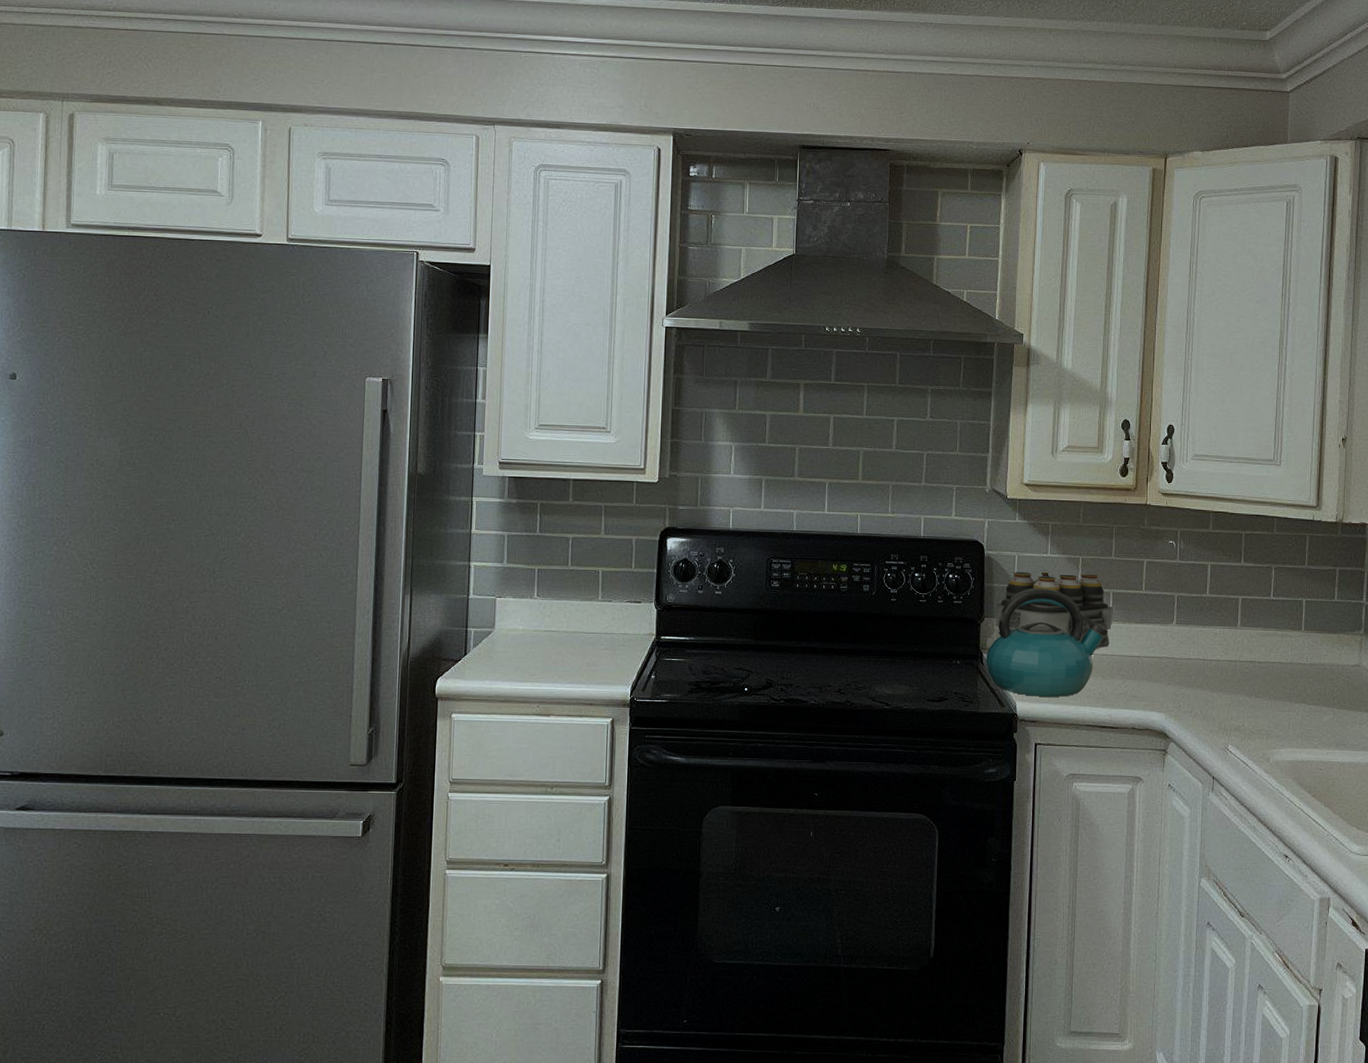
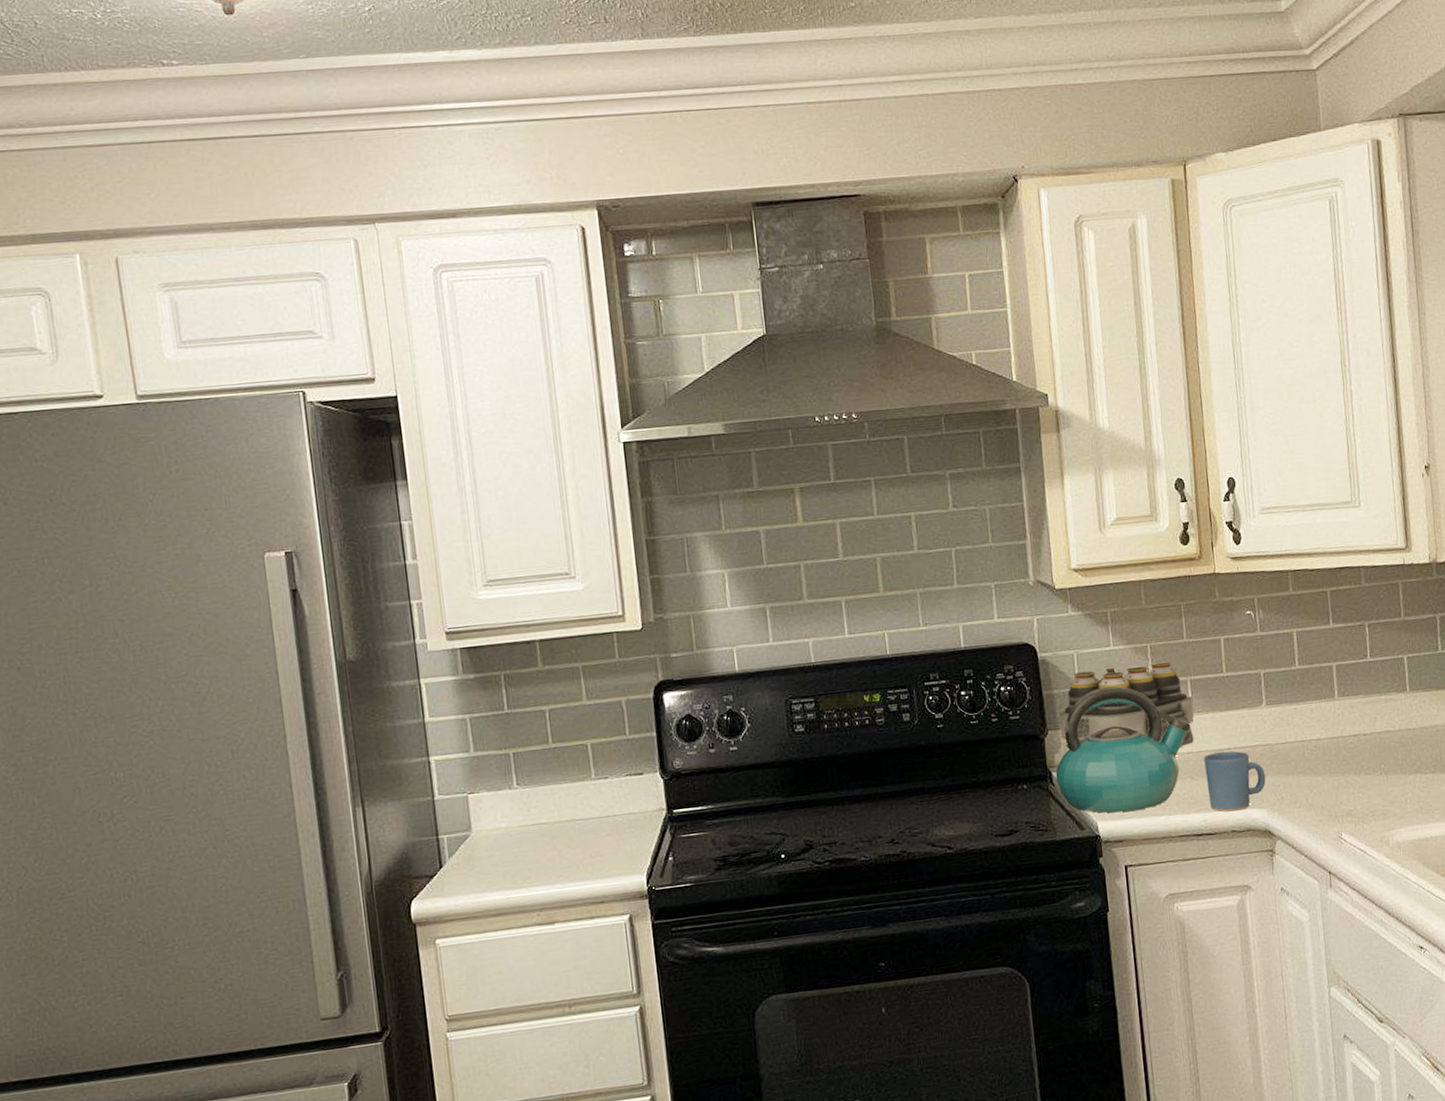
mug: none [1115,658,1168,712] -> present [1204,751,1266,813]

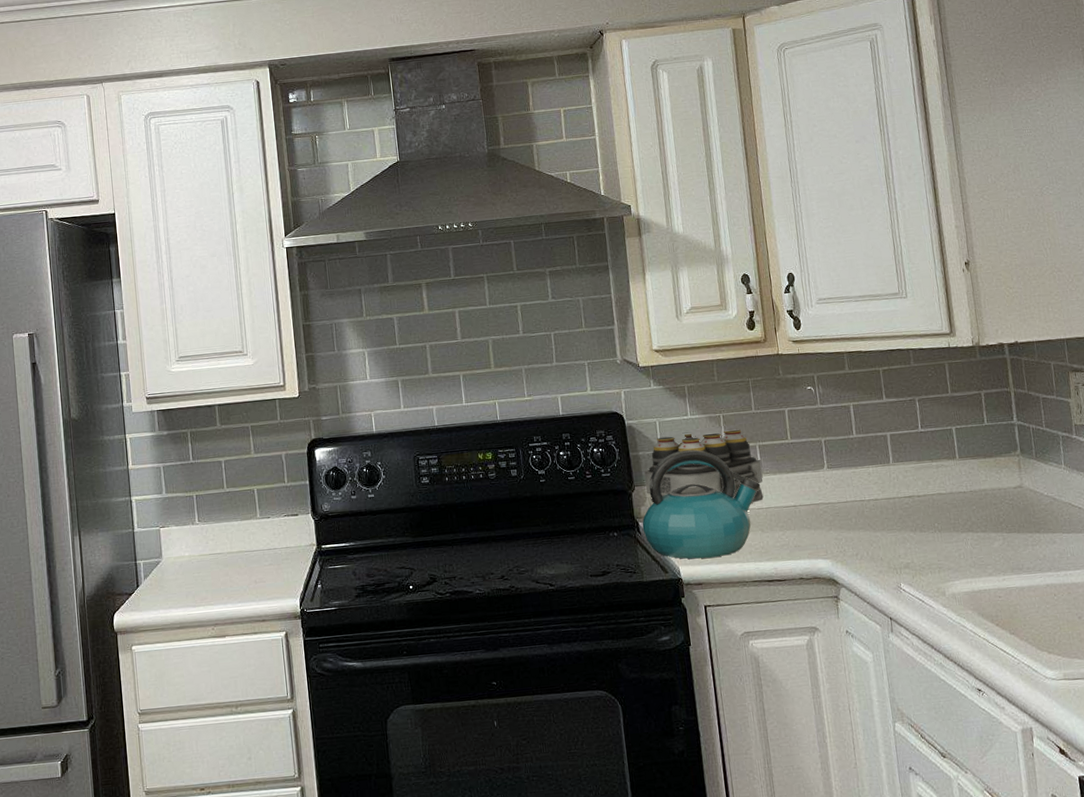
mug: present [1204,751,1266,813] -> none [773,508,830,562]

